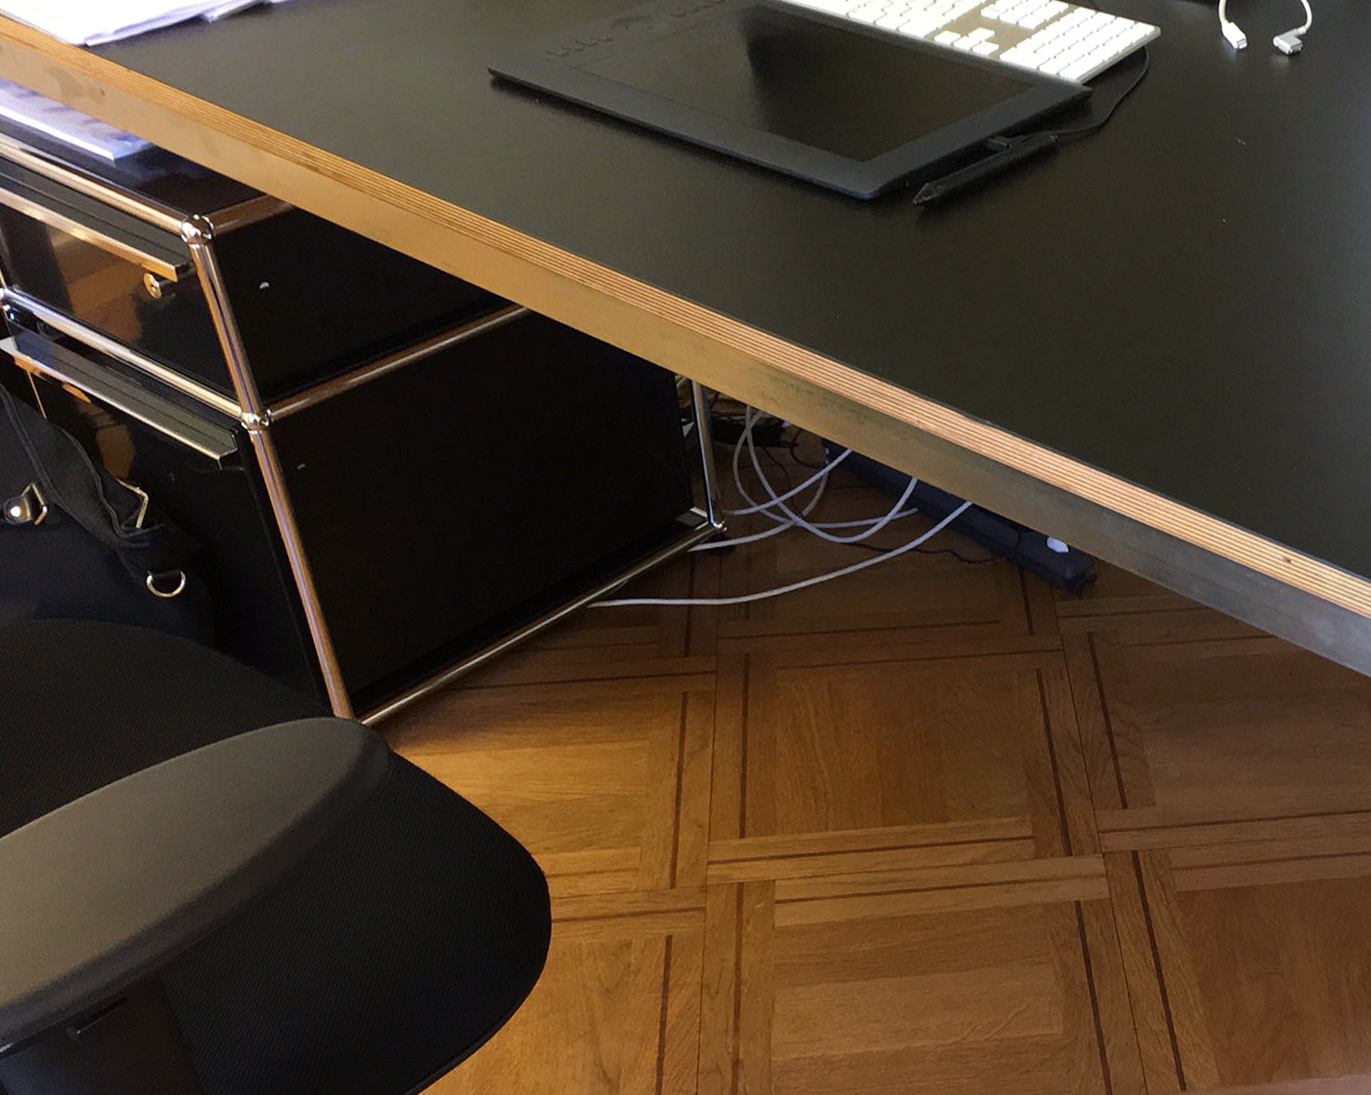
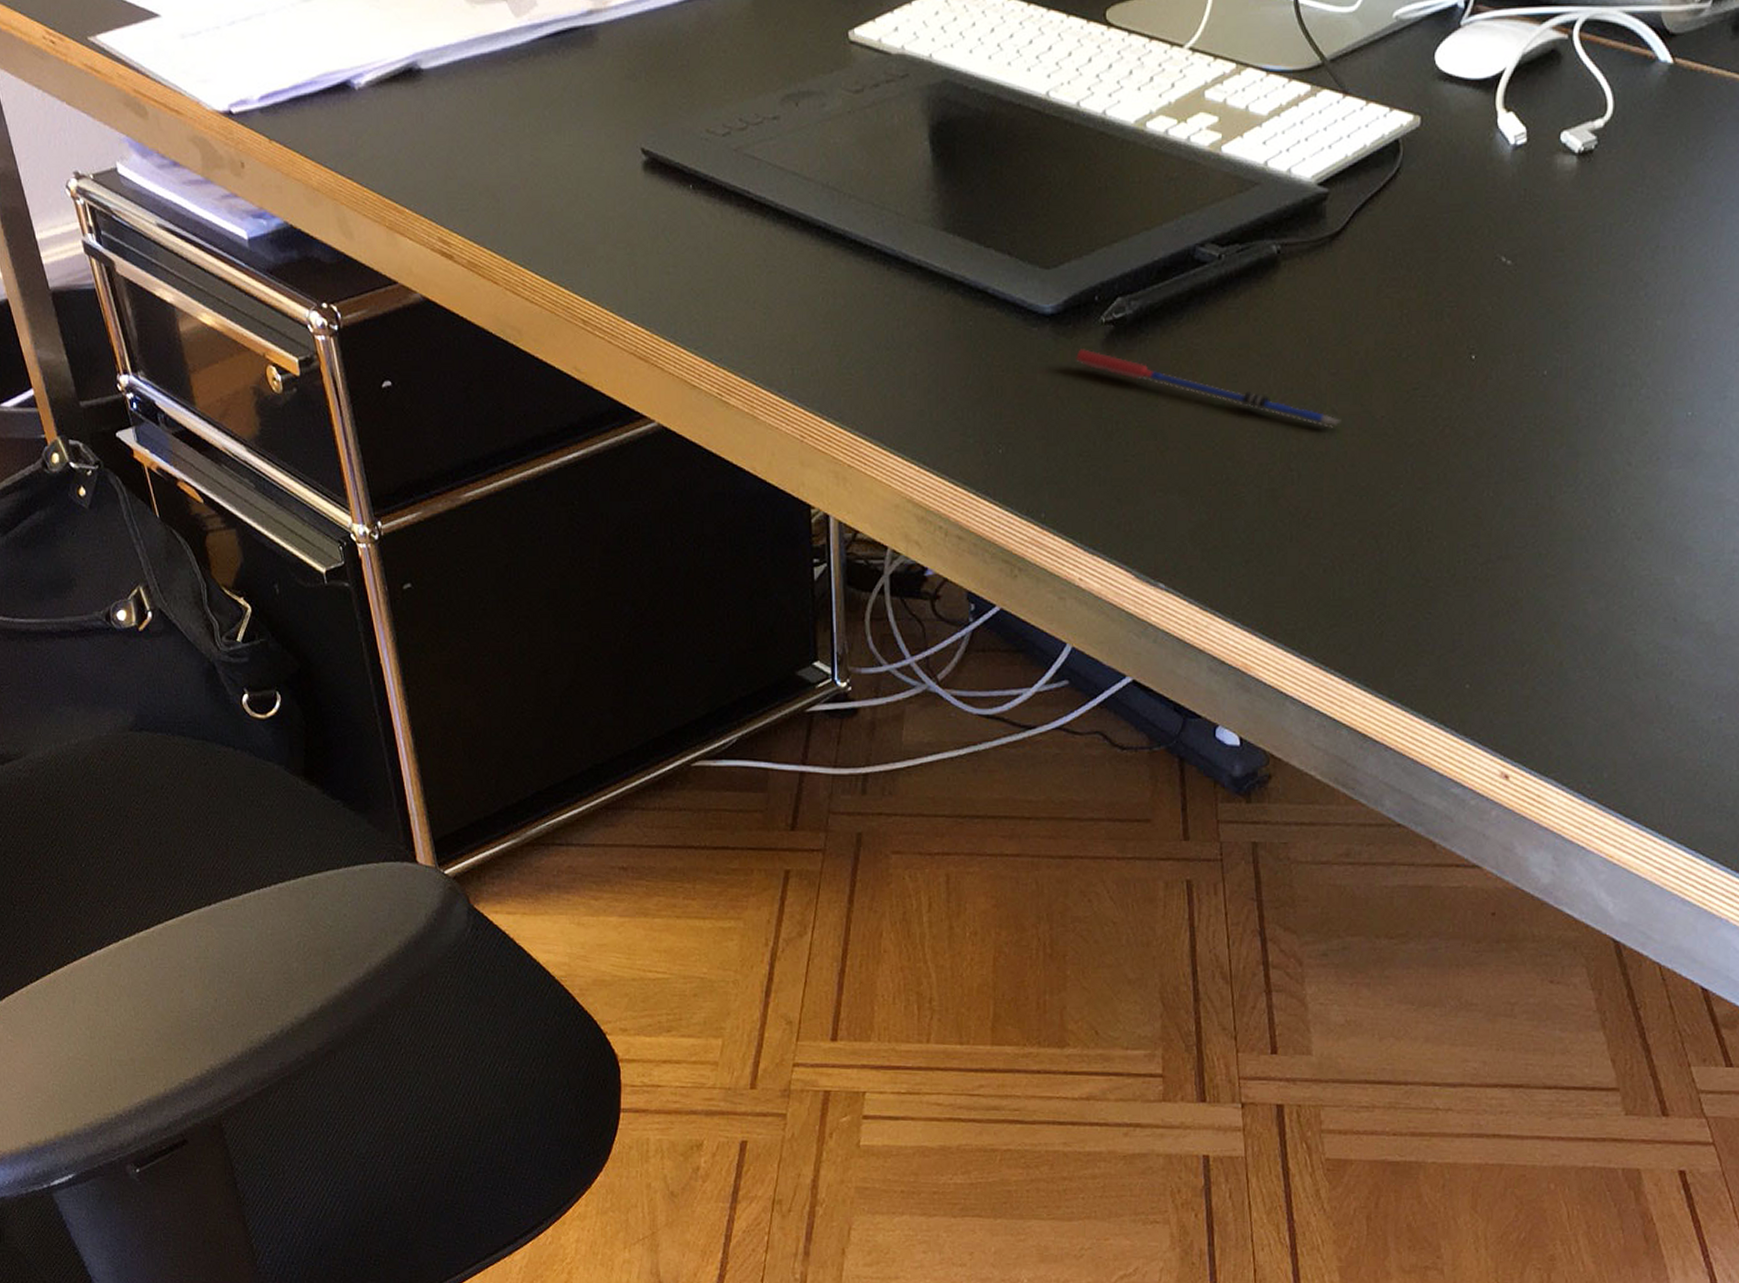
pen: none [895,227,1123,284] -> present [1076,349,1342,428]

